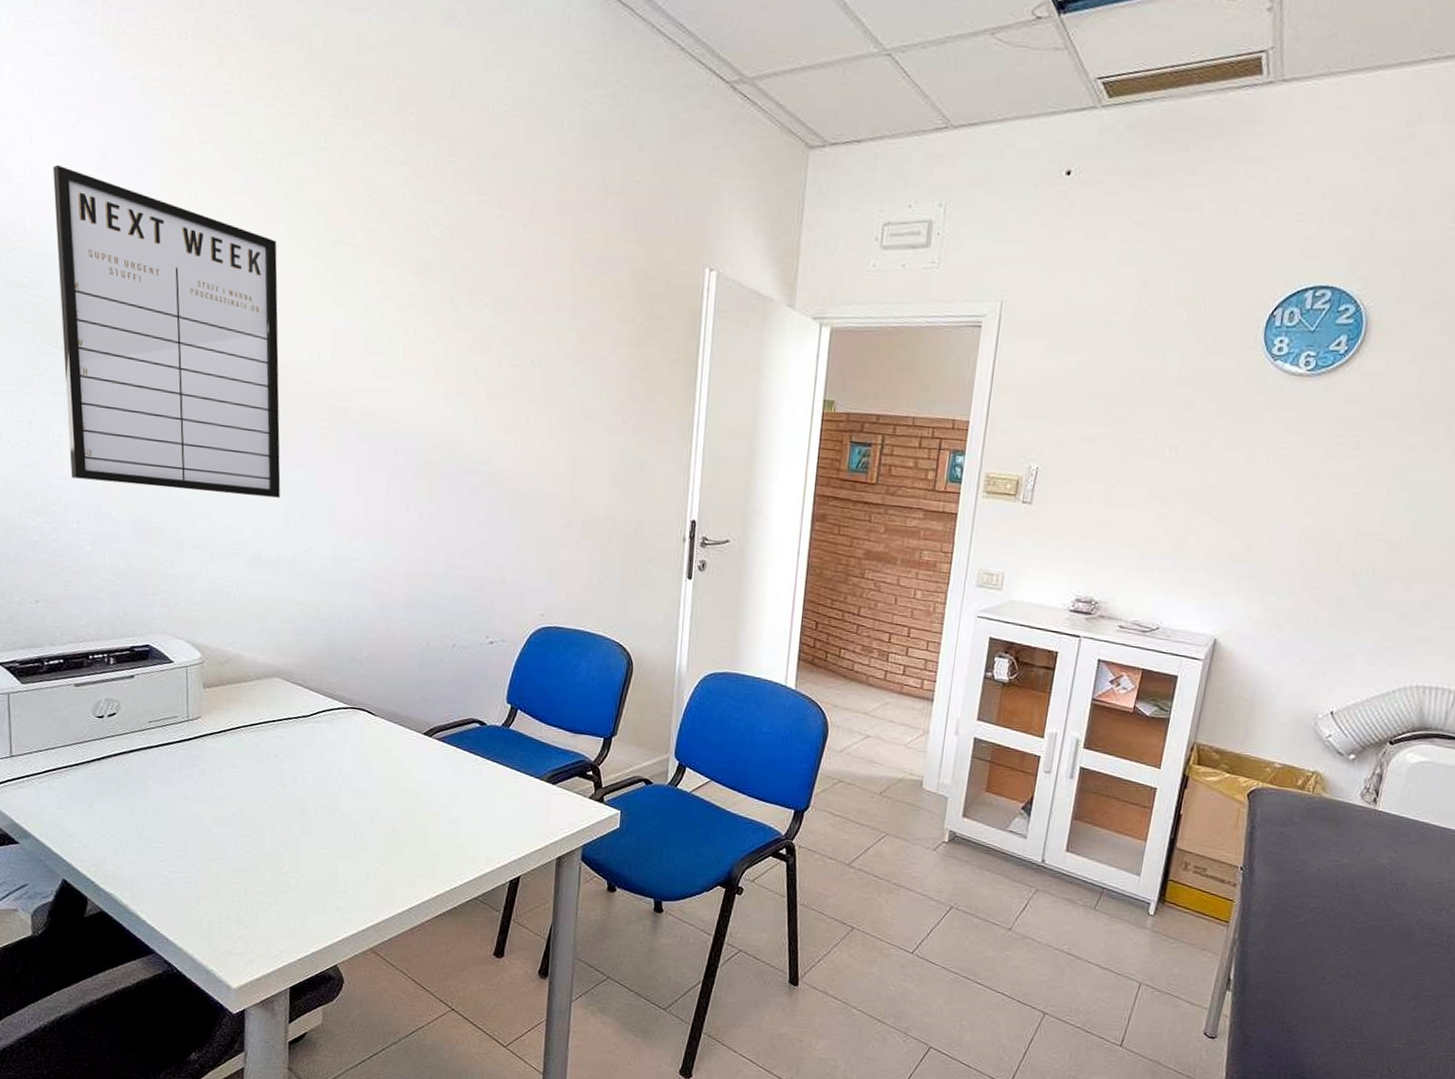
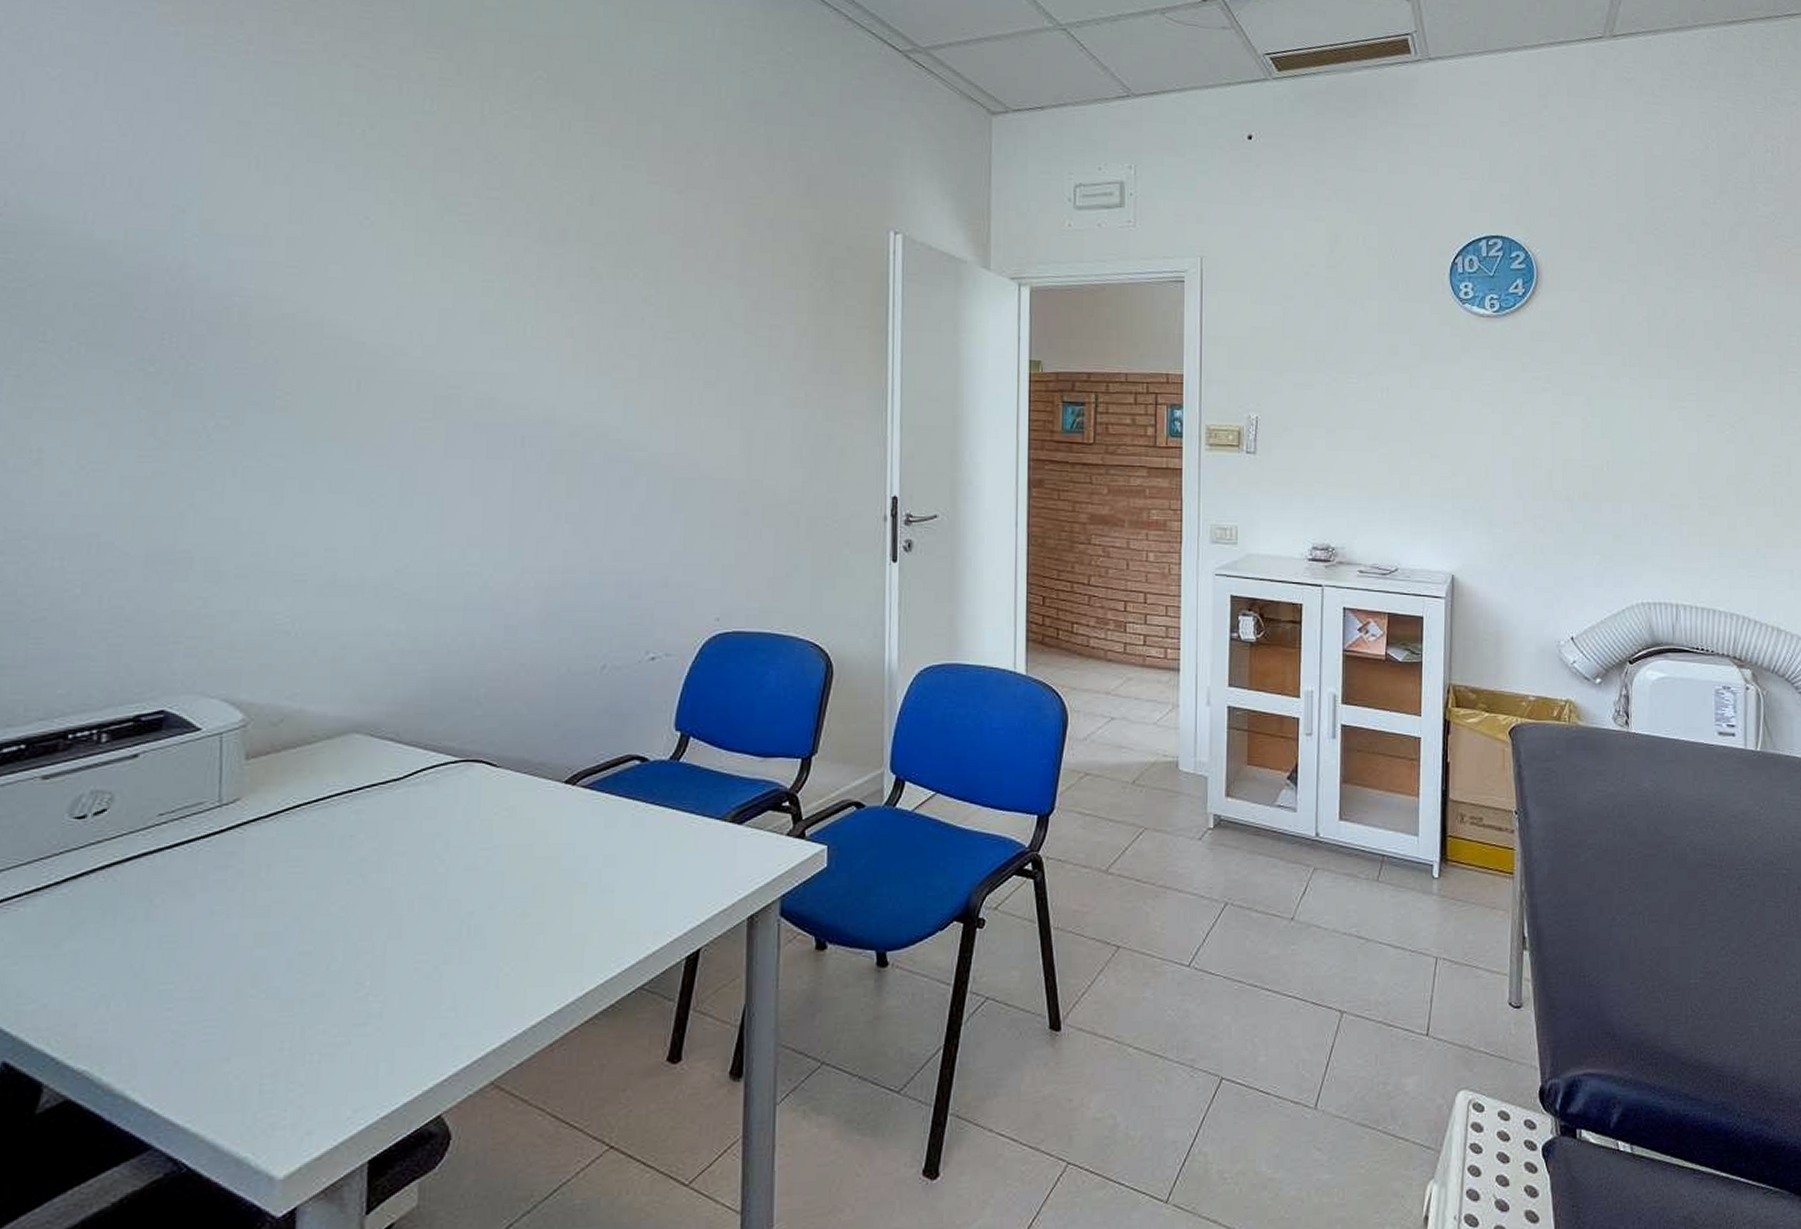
writing board: present [53,164,281,499] -> none [53,128,367,509]

